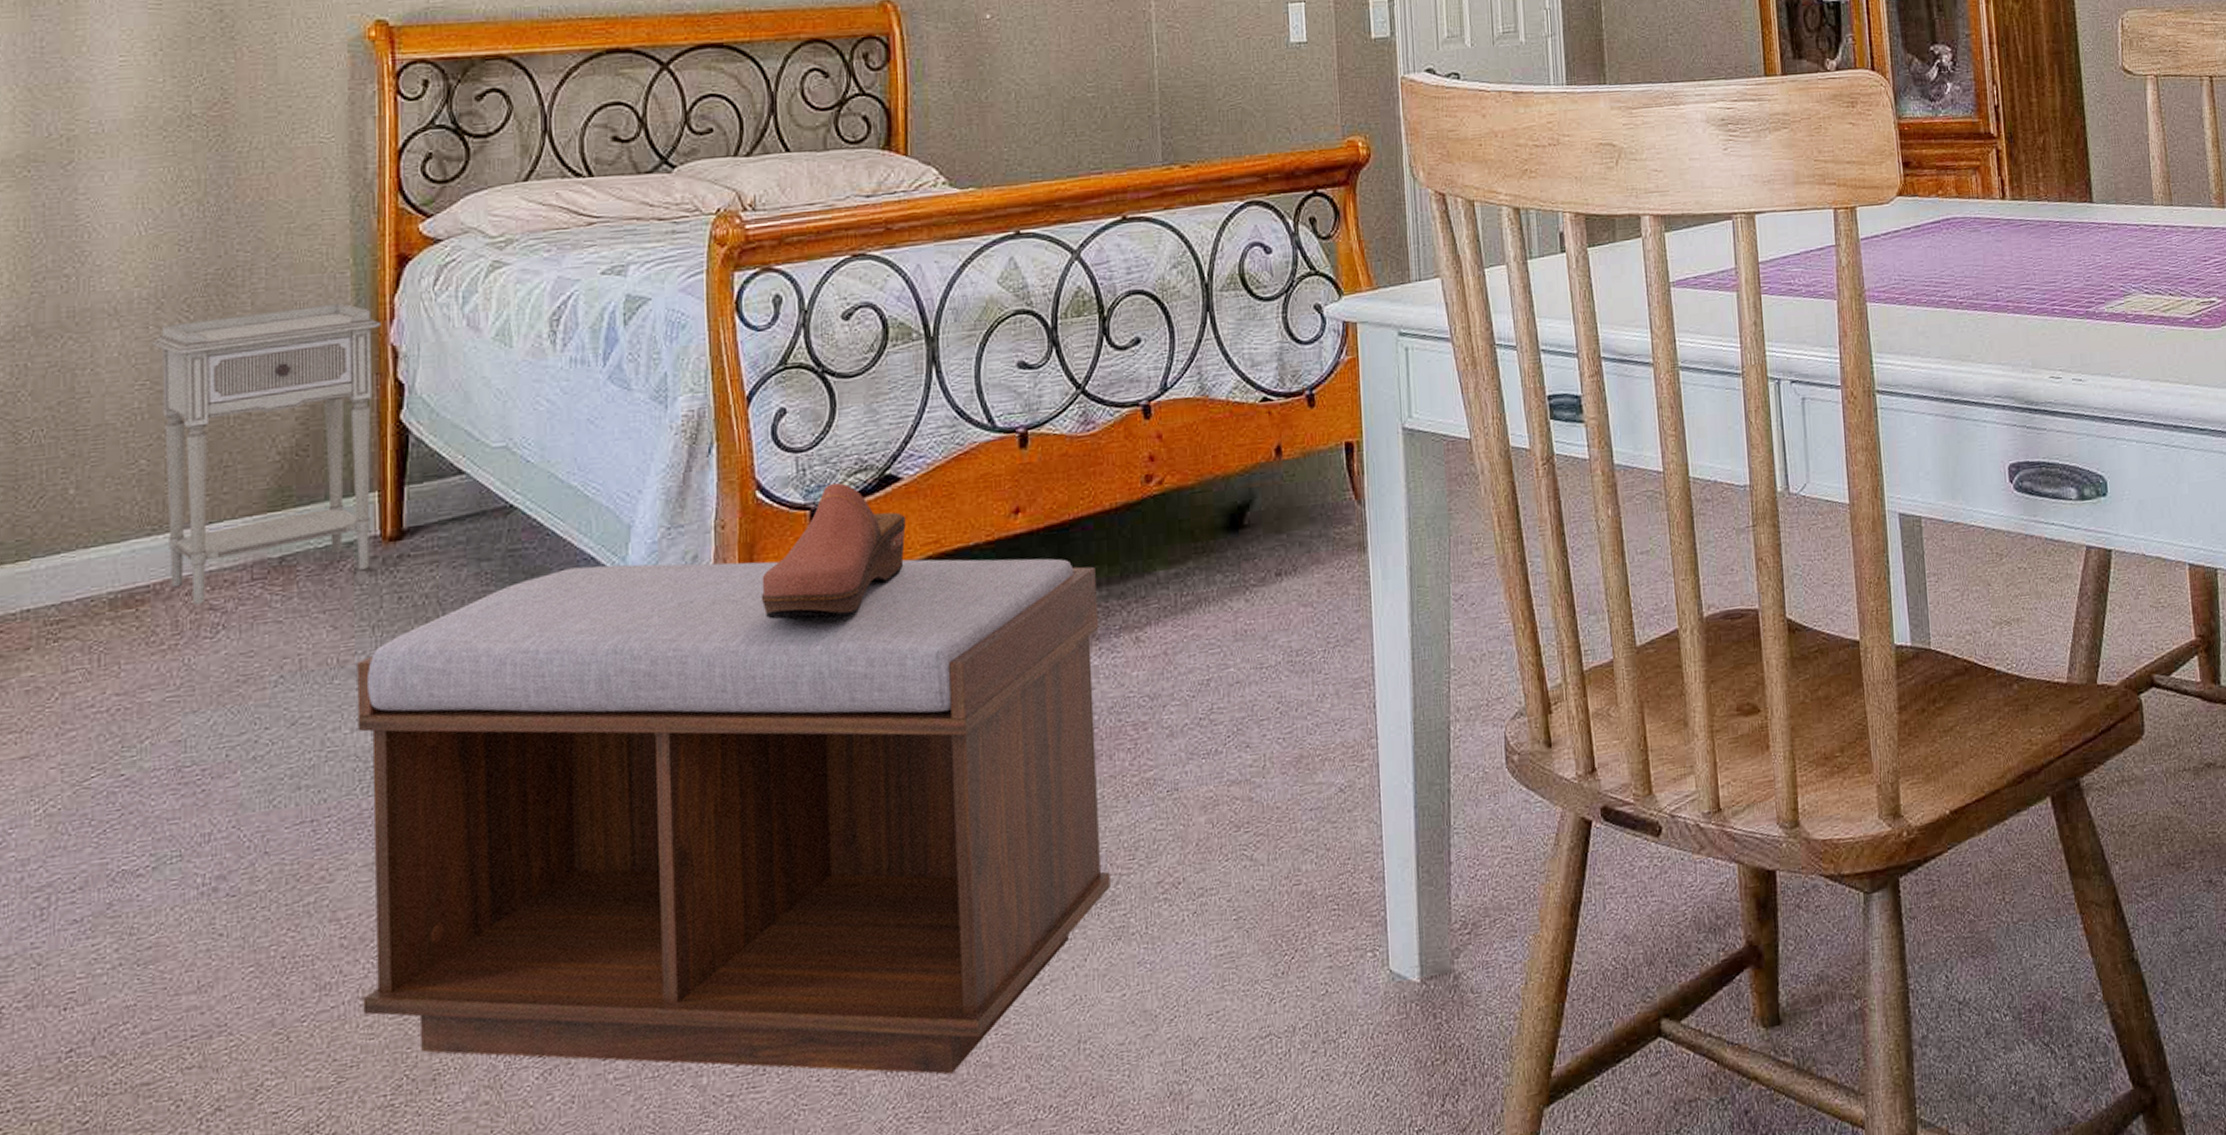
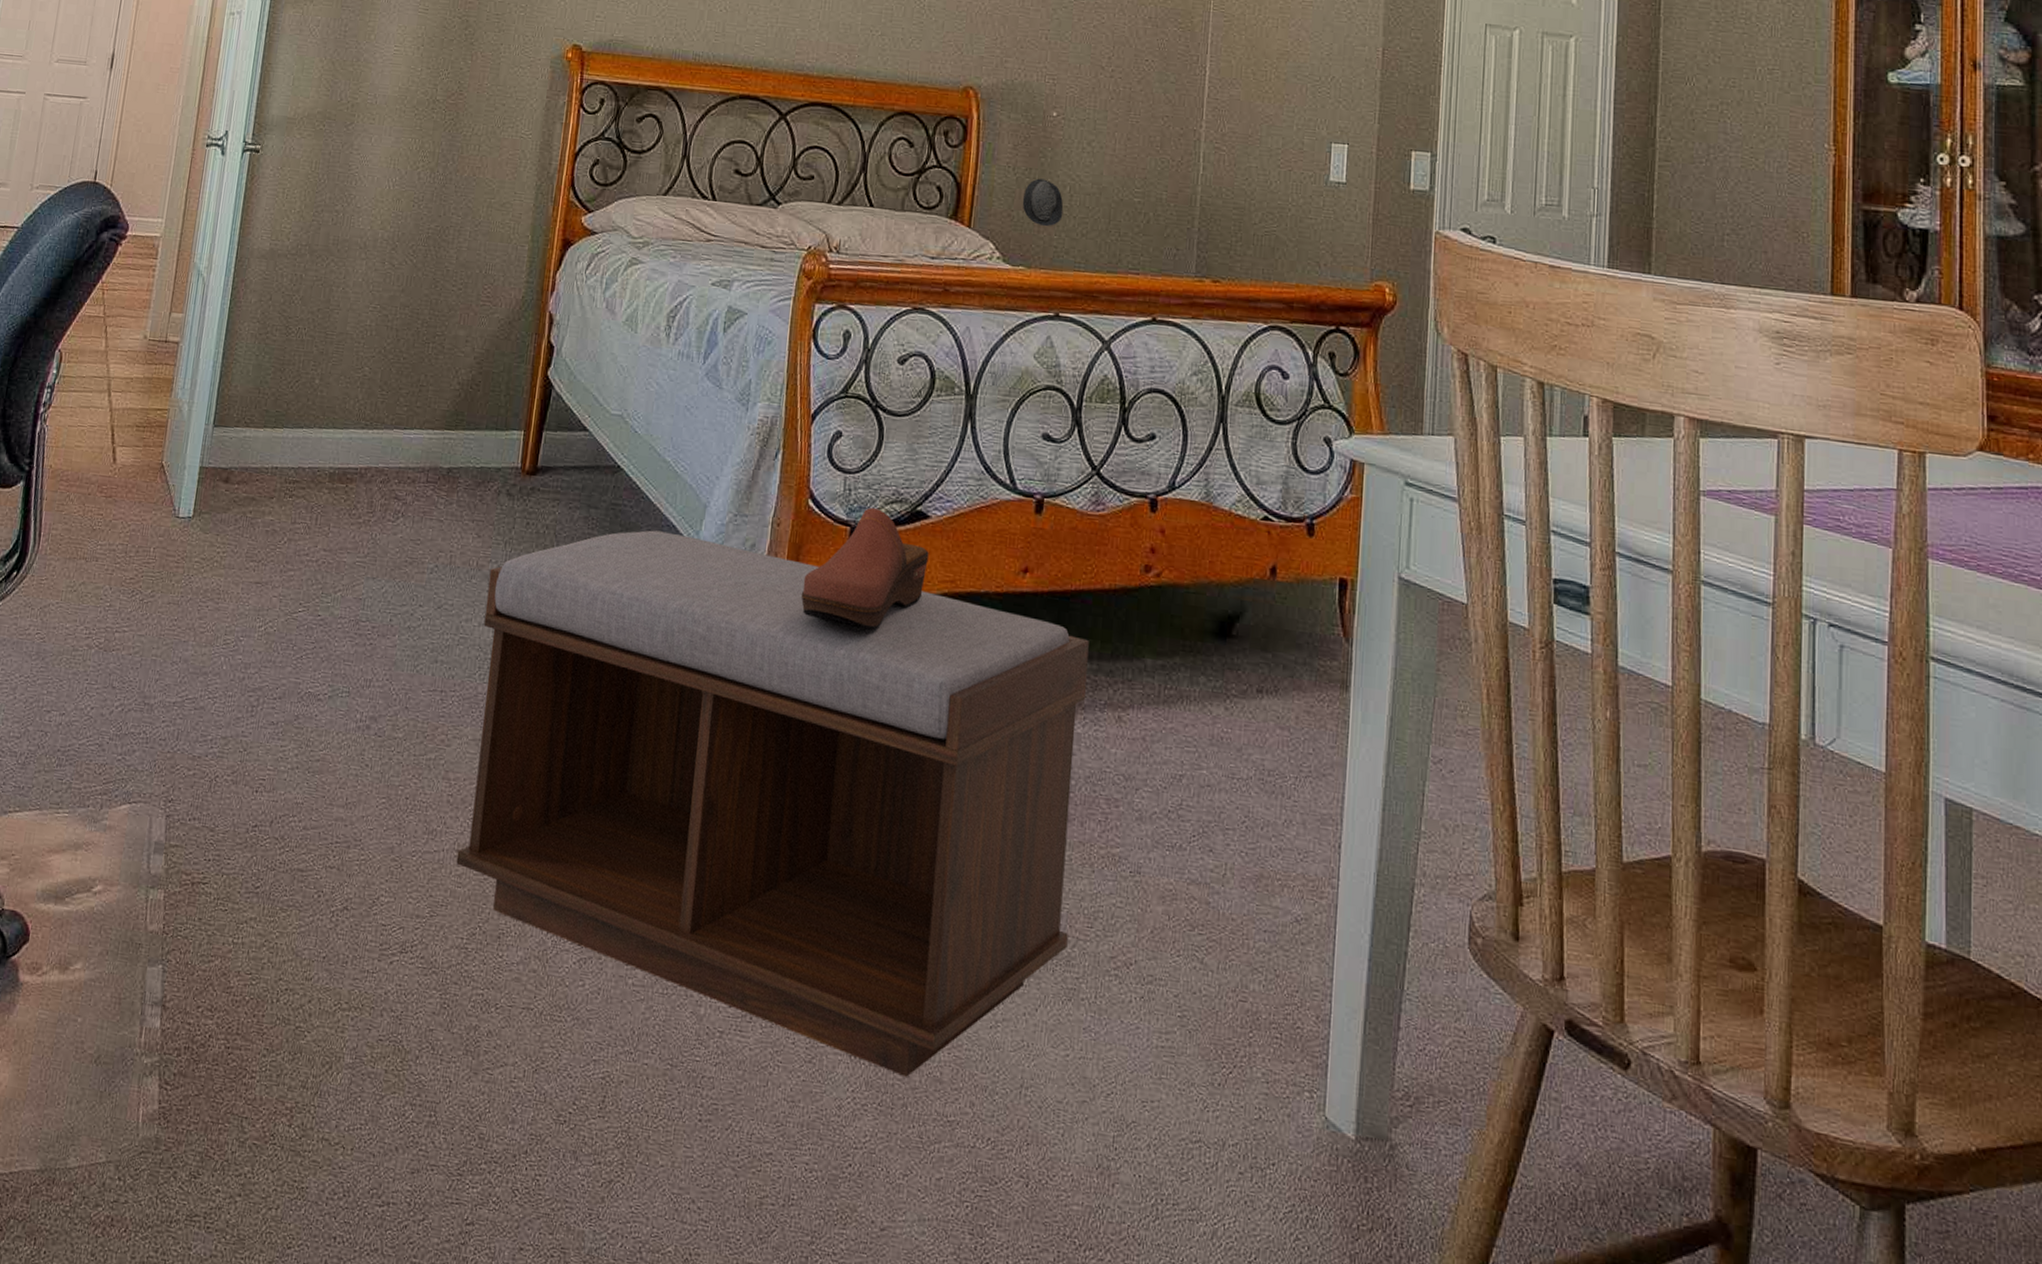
nightstand: present [151,303,381,604] -> none [372,263,544,493]
relief medallion: none [963,89,1011,141] -> present [1022,178,1064,227]

